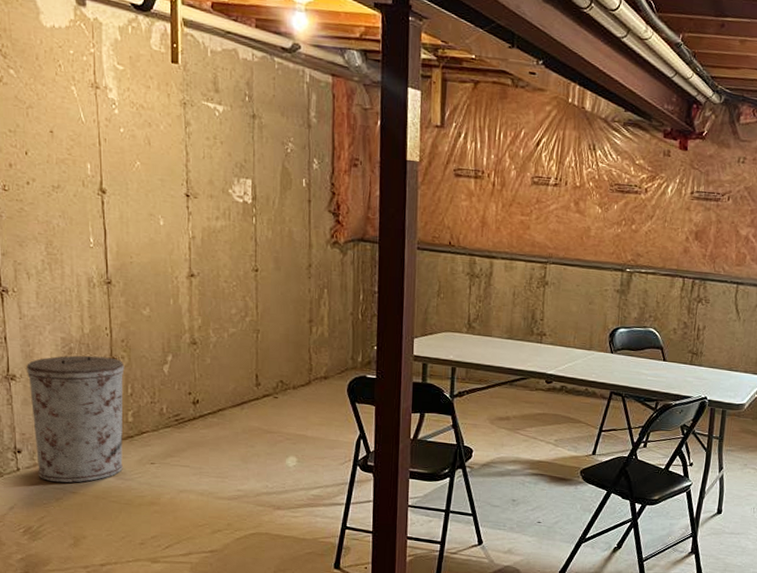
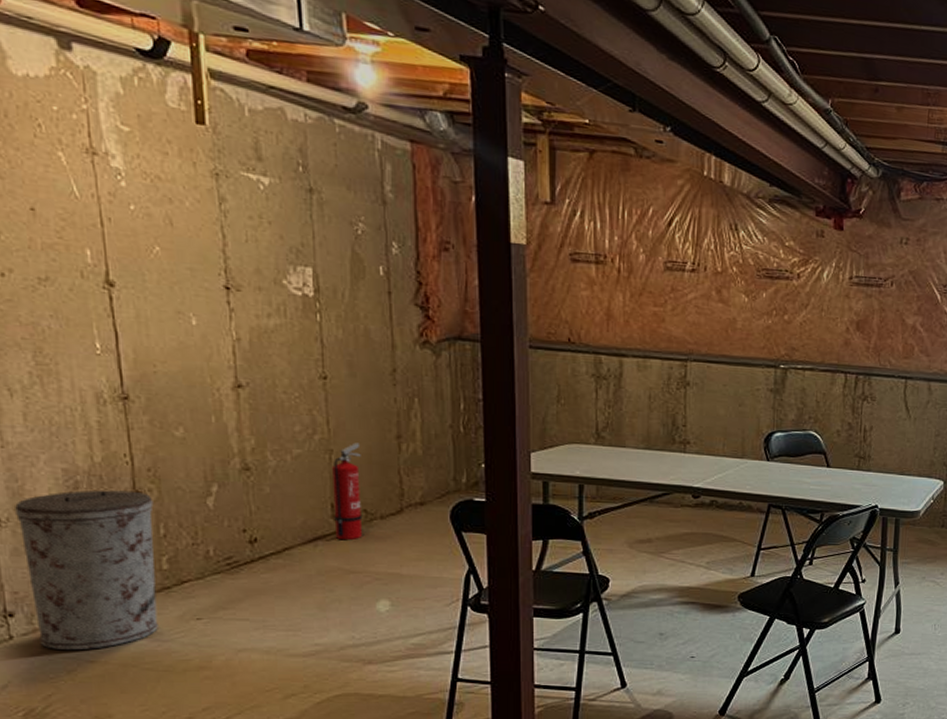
fire extinguisher: none [257,324,281,406] -> present [332,442,363,540]

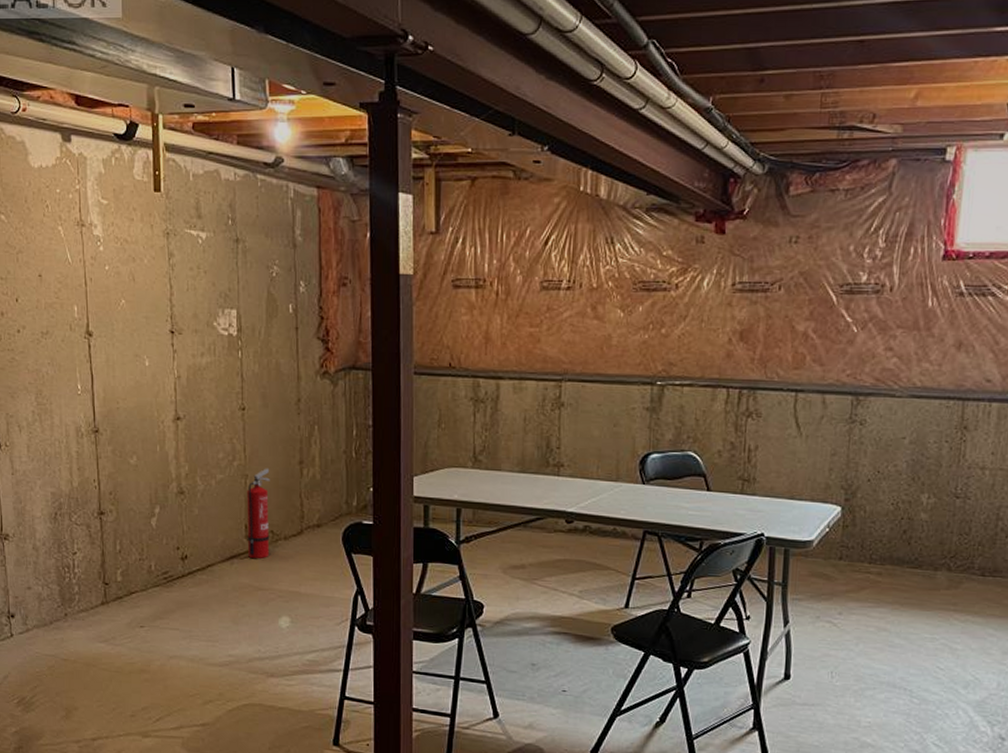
trash can: present [15,490,158,651] -> none [19,510,113,650]

